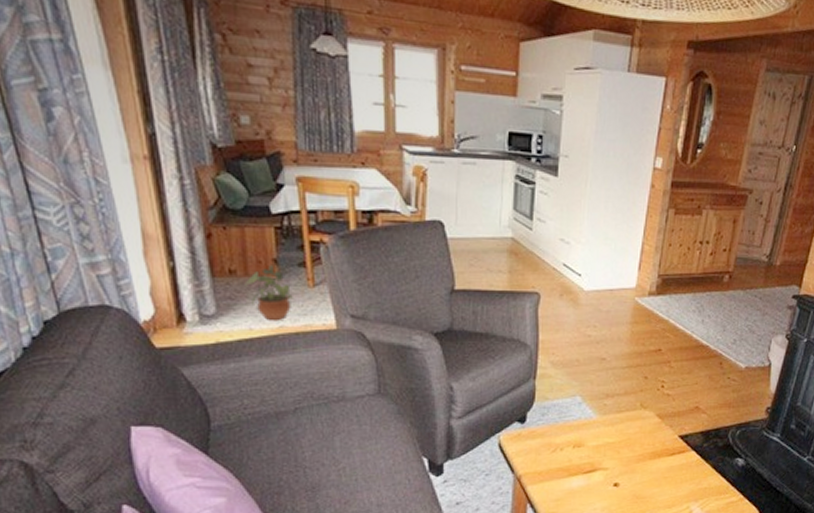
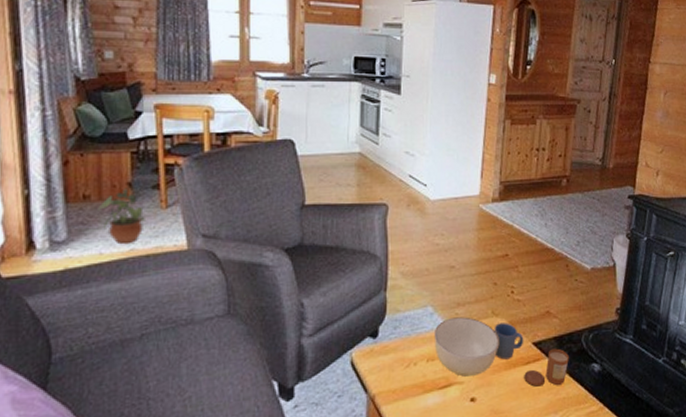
bowl: none [581,408,646,463] -> present [433,316,500,377]
mug: none [640,415,671,450] -> present [494,323,524,360]
candle: none [668,442,714,476] -> present [524,348,569,387]

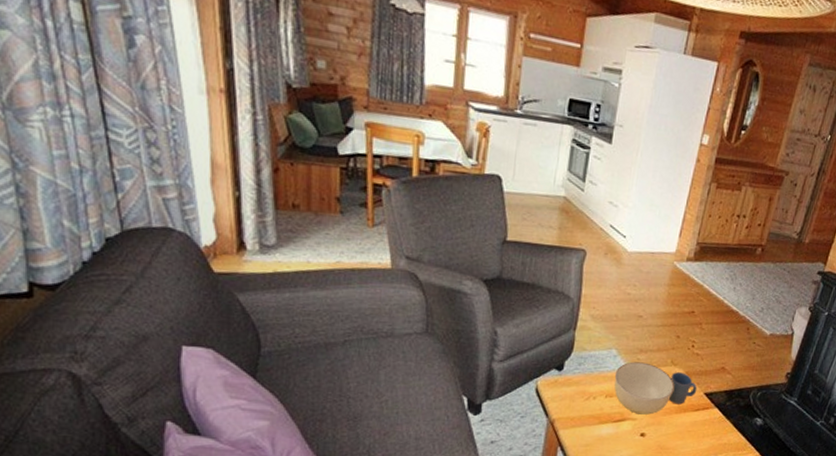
potted plant: present [98,187,145,245] -> none [306,201,352,257]
candle: present [524,348,569,387] -> none [692,400,736,432]

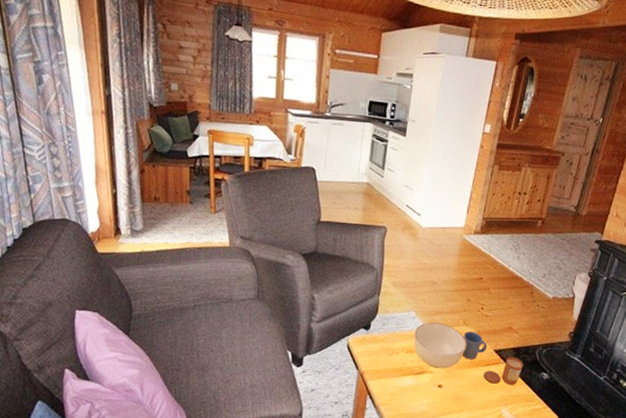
candle: none [692,400,736,432] -> present [483,356,523,385]

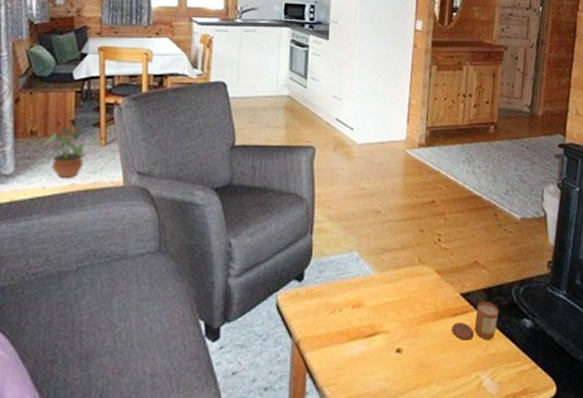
potted plant: none [165,194,199,238] -> present [43,125,86,179]
bowl: present [414,322,467,369] -> none [359,263,427,326]
mug: present [461,331,488,360] -> none [420,271,452,310]

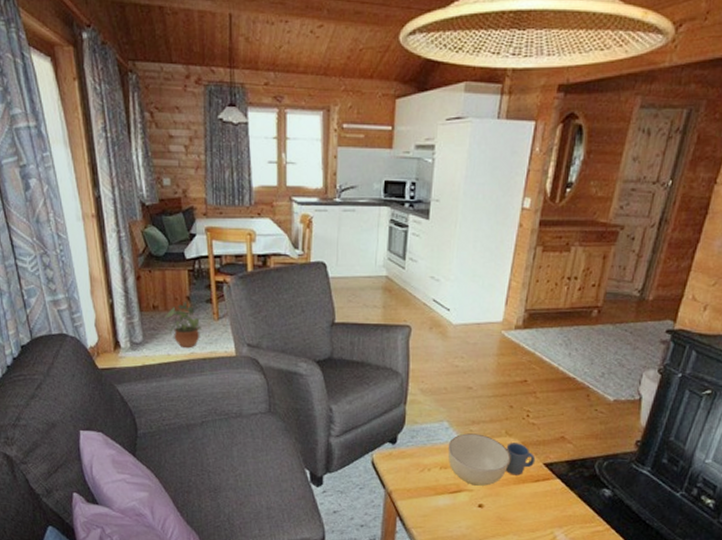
bowl: none [359,263,427,326] -> present [448,433,511,486]
mug: none [420,271,452,310] -> present [505,443,536,476]
candle: present [452,301,499,340] -> none [532,471,580,503]

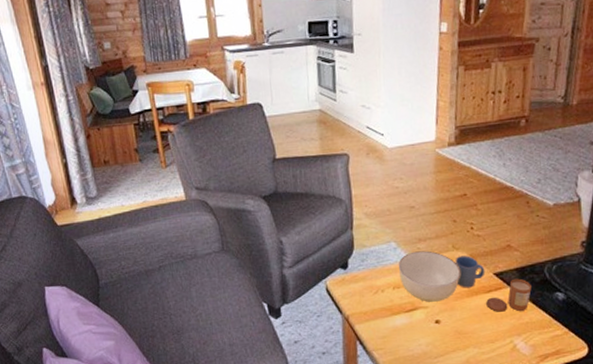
potted plant: present [164,300,201,349] -> none [116,153,151,198]
candle: none [532,471,580,503] -> present [486,278,532,312]

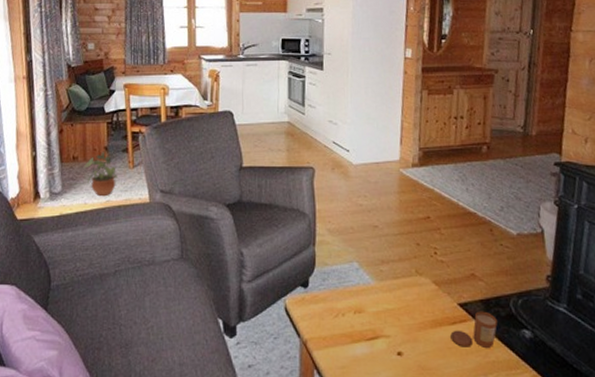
potted plant: none [116,153,151,198] -> present [83,151,117,197]
bowl: present [398,250,461,302] -> none [360,274,425,331]
mug: present [455,255,485,288] -> none [418,282,449,318]

